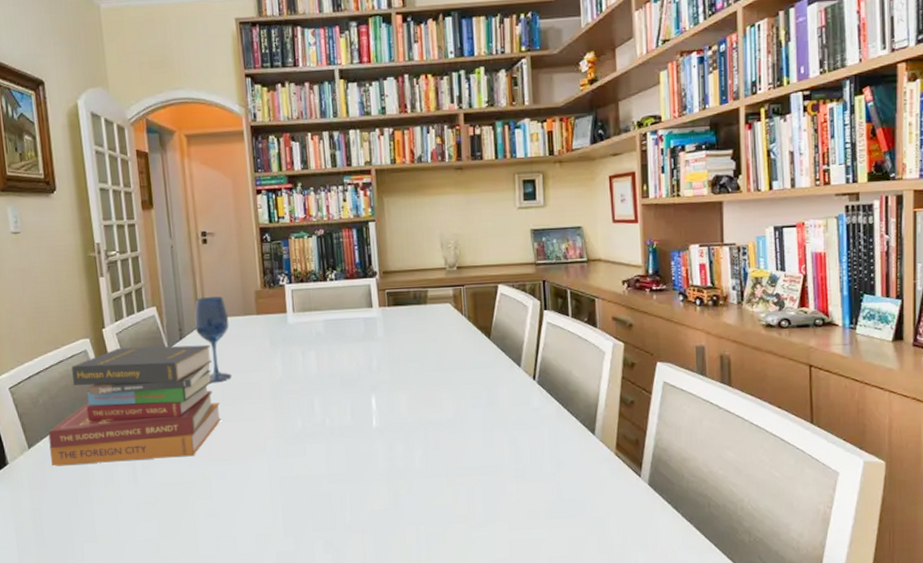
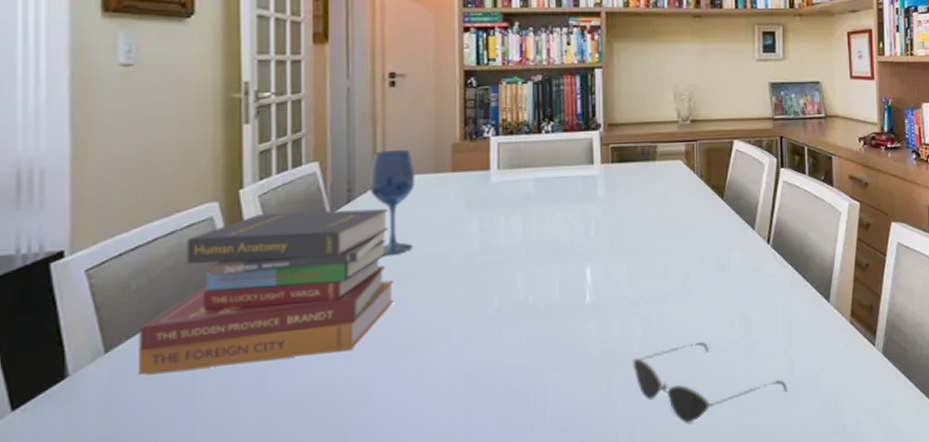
eyeglasses: none [415,464,556,532] -> present [633,341,788,422]

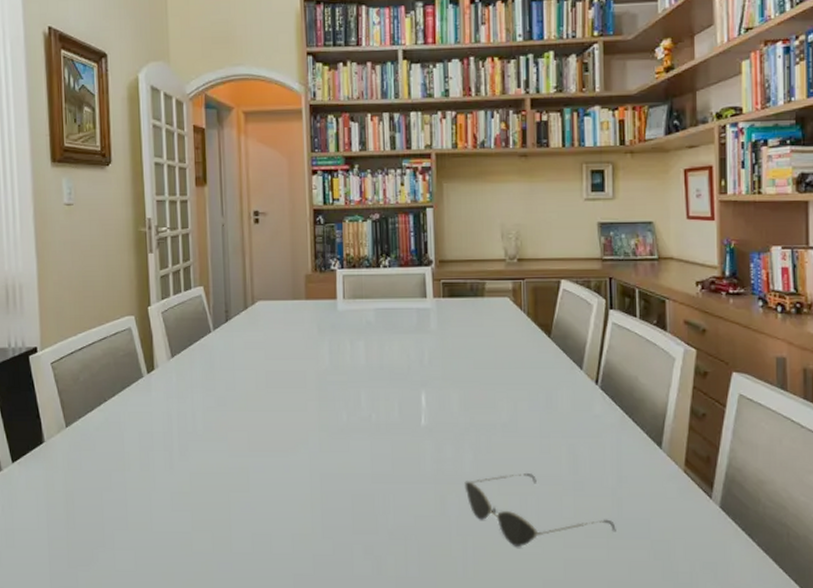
books: present [139,208,393,376] -> none [86,327,263,448]
wineglass: present [369,150,415,255] -> none [241,279,277,368]

